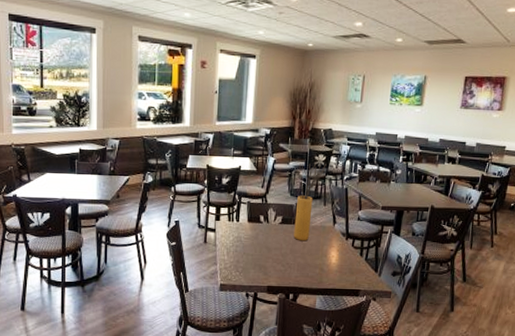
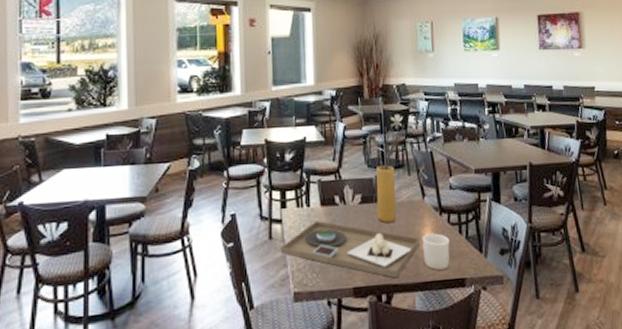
platter: none [212,234,327,283] -> present [280,221,420,279]
mug: none [327,253,351,281] -> present [421,233,451,270]

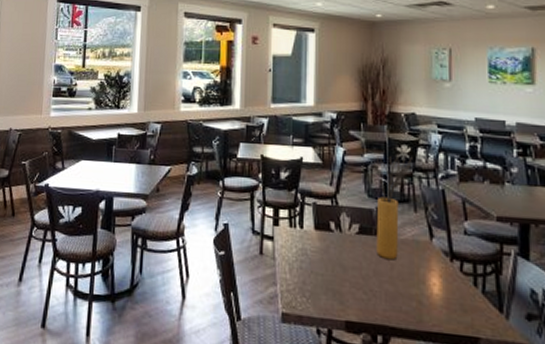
platter: present [280,221,420,279] -> none [270,244,425,321]
mug: present [421,233,451,270] -> none [427,279,462,323]

